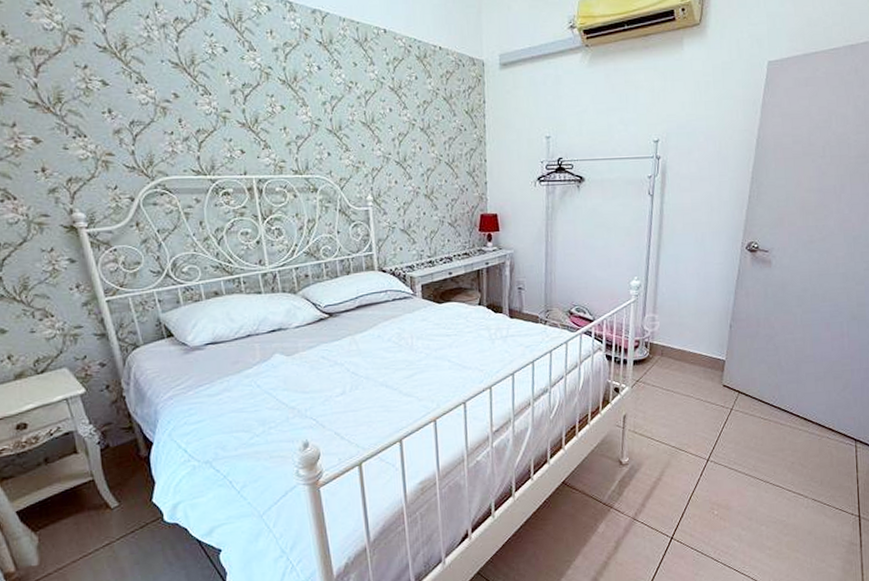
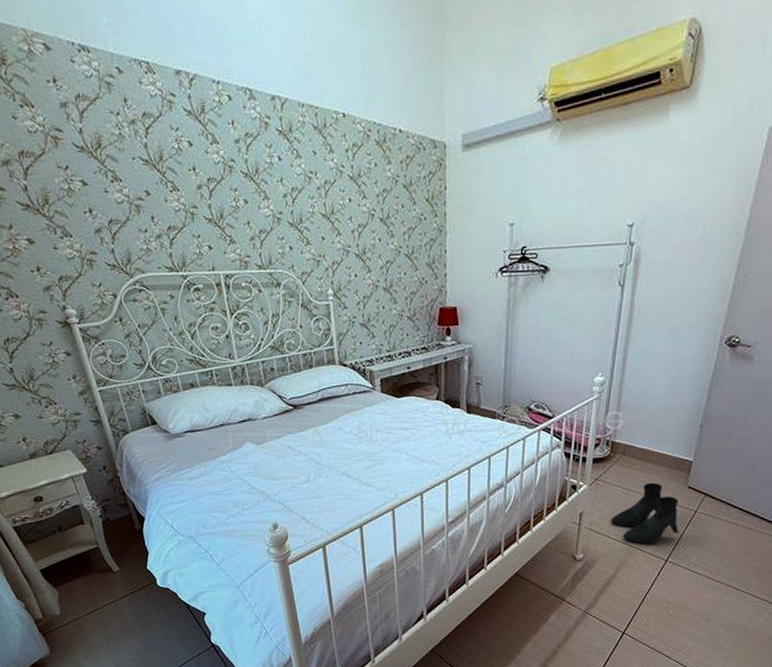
boots: none [653,382,717,443] -> present [611,482,678,543]

